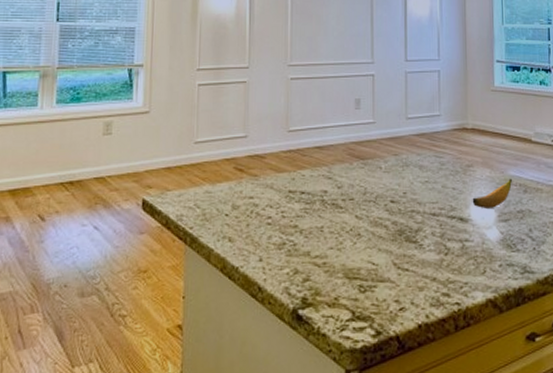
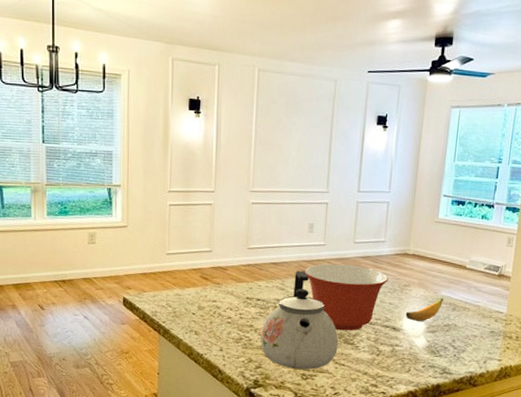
kettle: none [308,154,399,279] -> present [260,270,339,369]
mixing bowl: none [354,144,449,226] -> present [304,263,389,331]

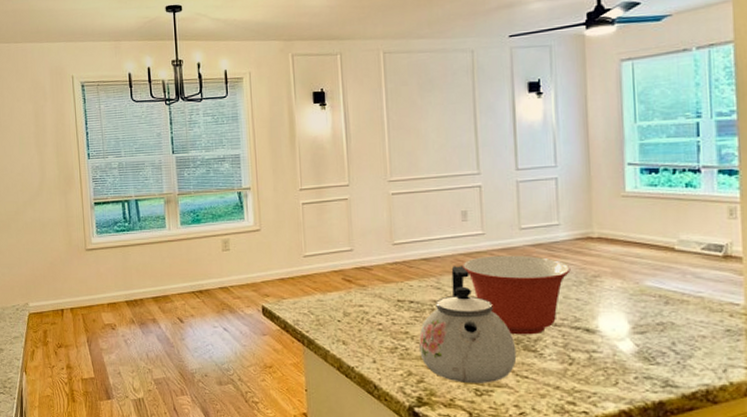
banana: present [405,298,444,321] -> none [600,289,651,320]

